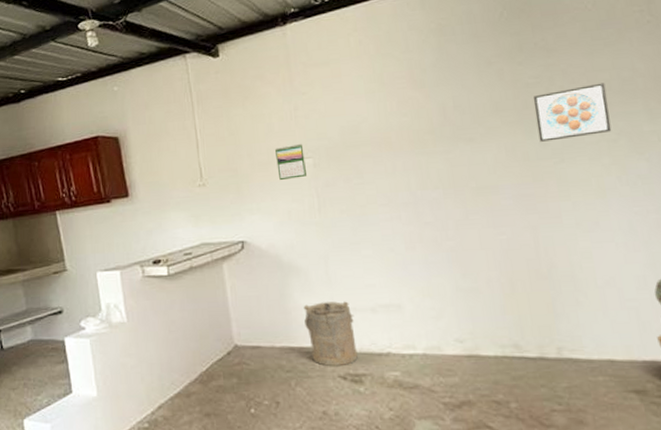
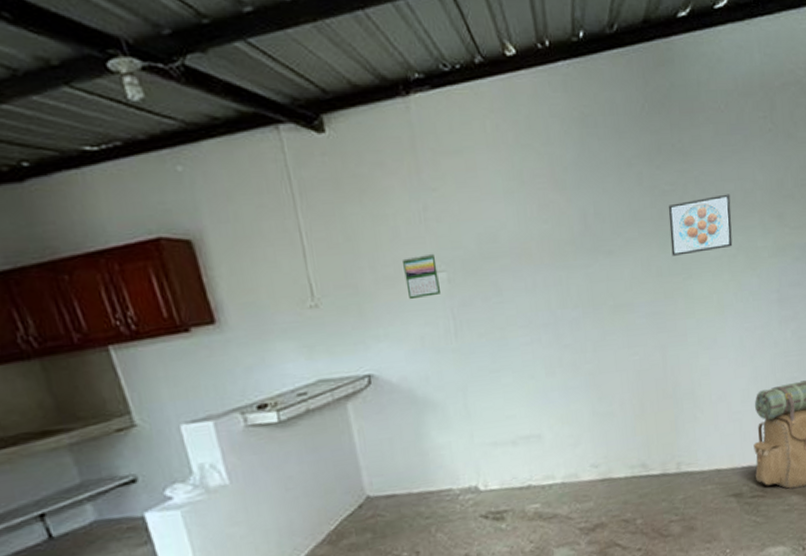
laundry hamper: present [303,301,358,367] -> none [441,435,499,507]

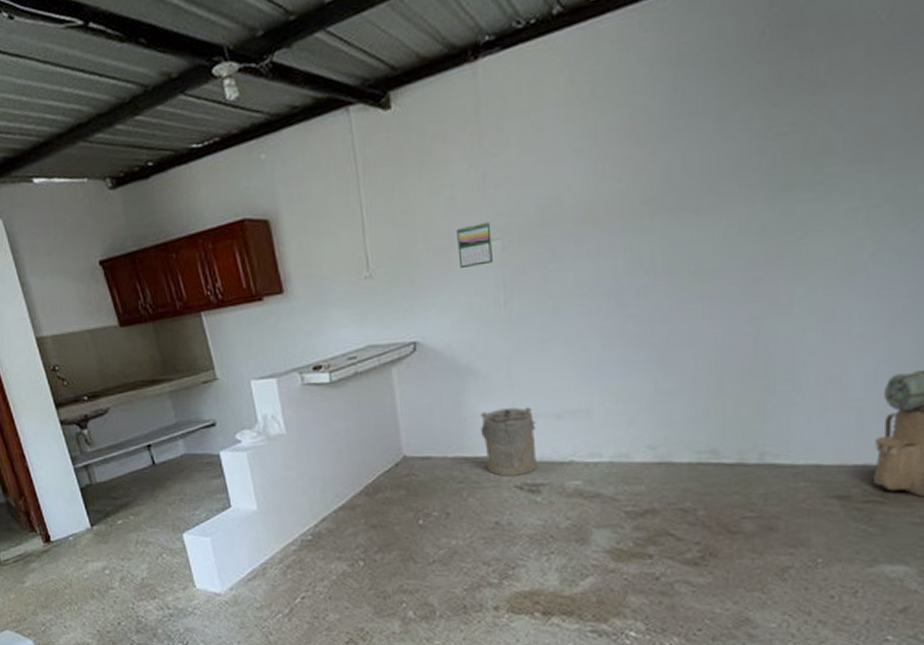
laundry hamper: none [441,435,499,507] -> present [480,407,537,477]
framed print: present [668,194,733,256] -> none [783,128,881,211]

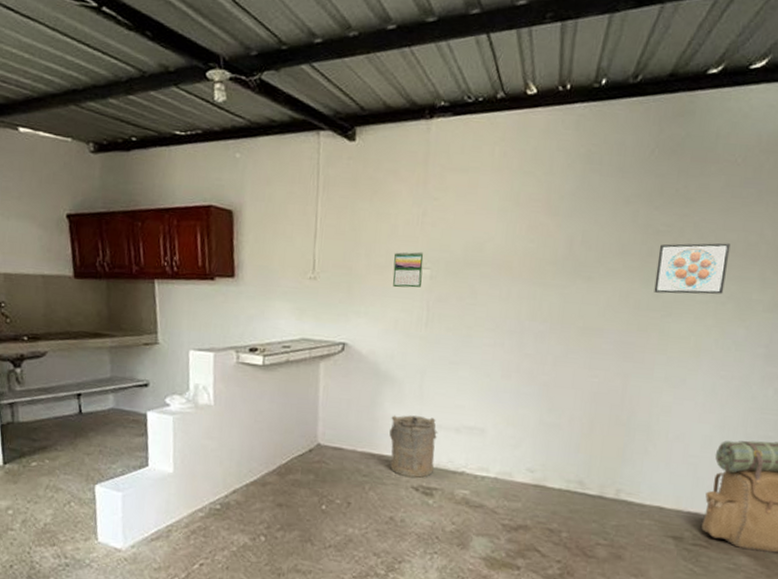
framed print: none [783,128,881,211] -> present [654,243,731,295]

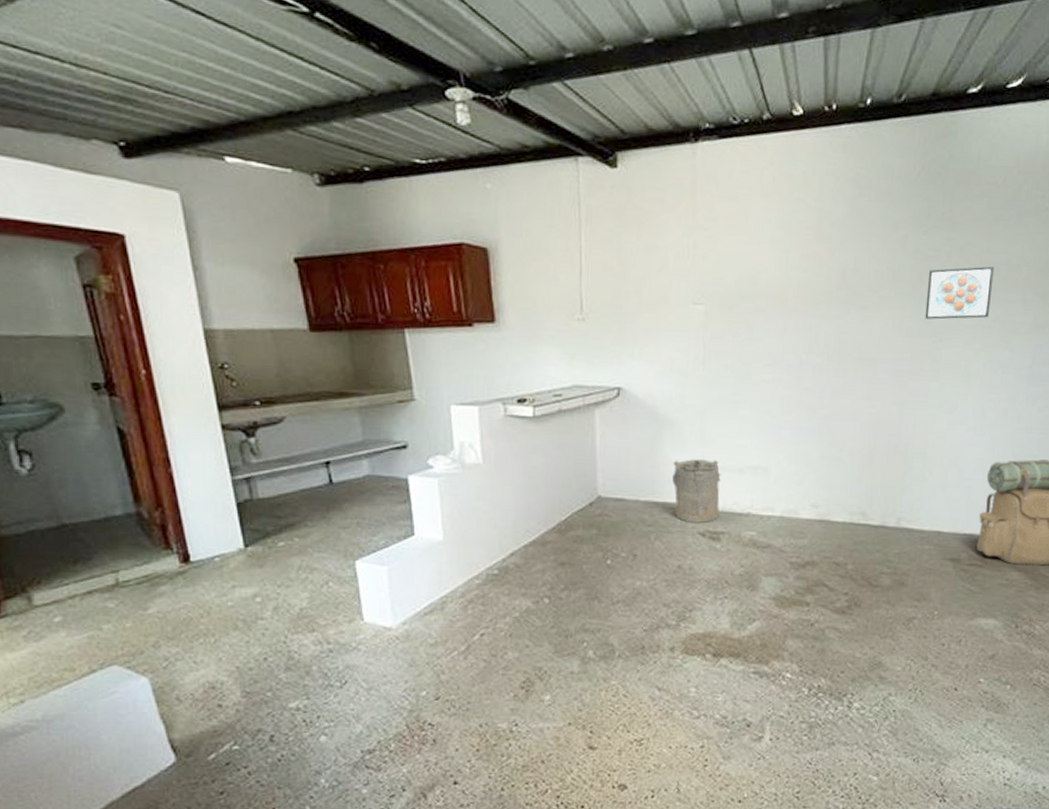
calendar: present [393,251,424,288] -> none [666,286,697,326]

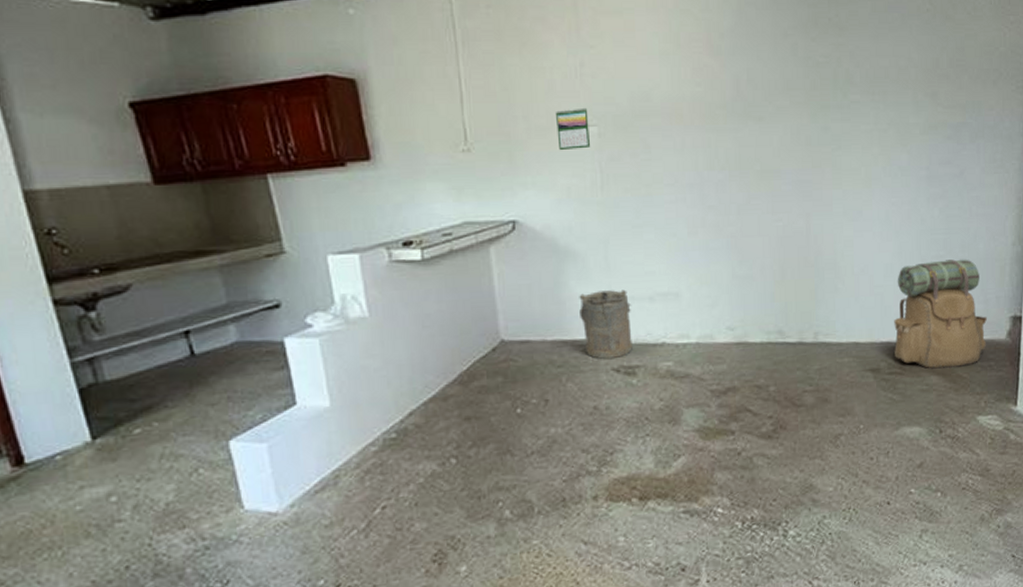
calendar: none [666,286,697,326] -> present [556,107,591,151]
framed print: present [925,266,994,320] -> none [821,69,885,126]

